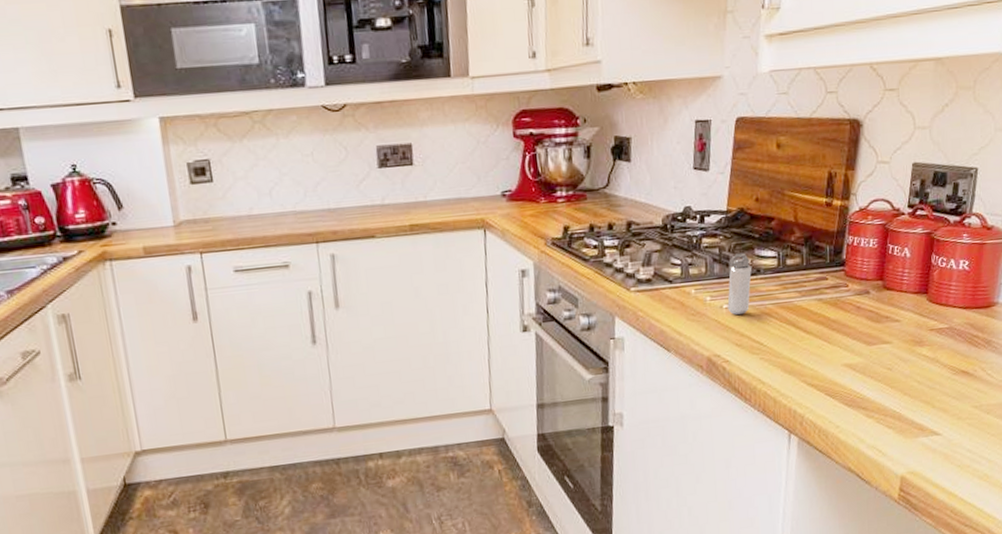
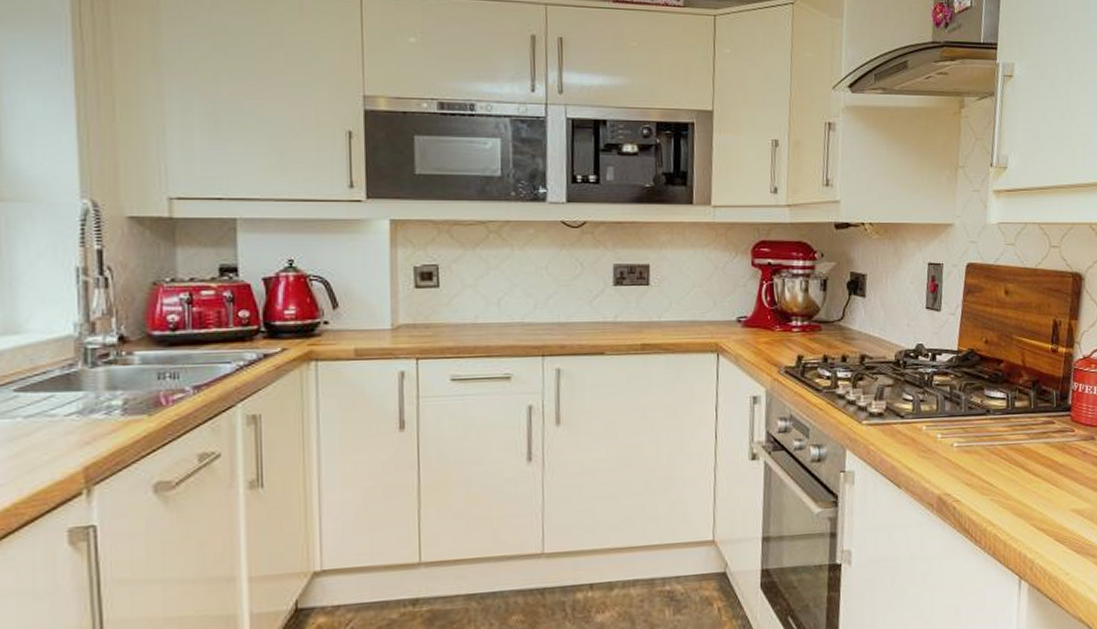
shaker: present [727,252,752,315] -> none [958,392,982,455]

